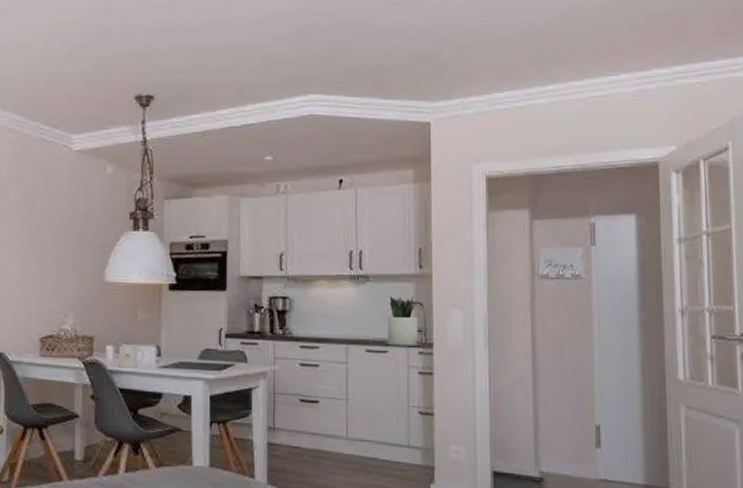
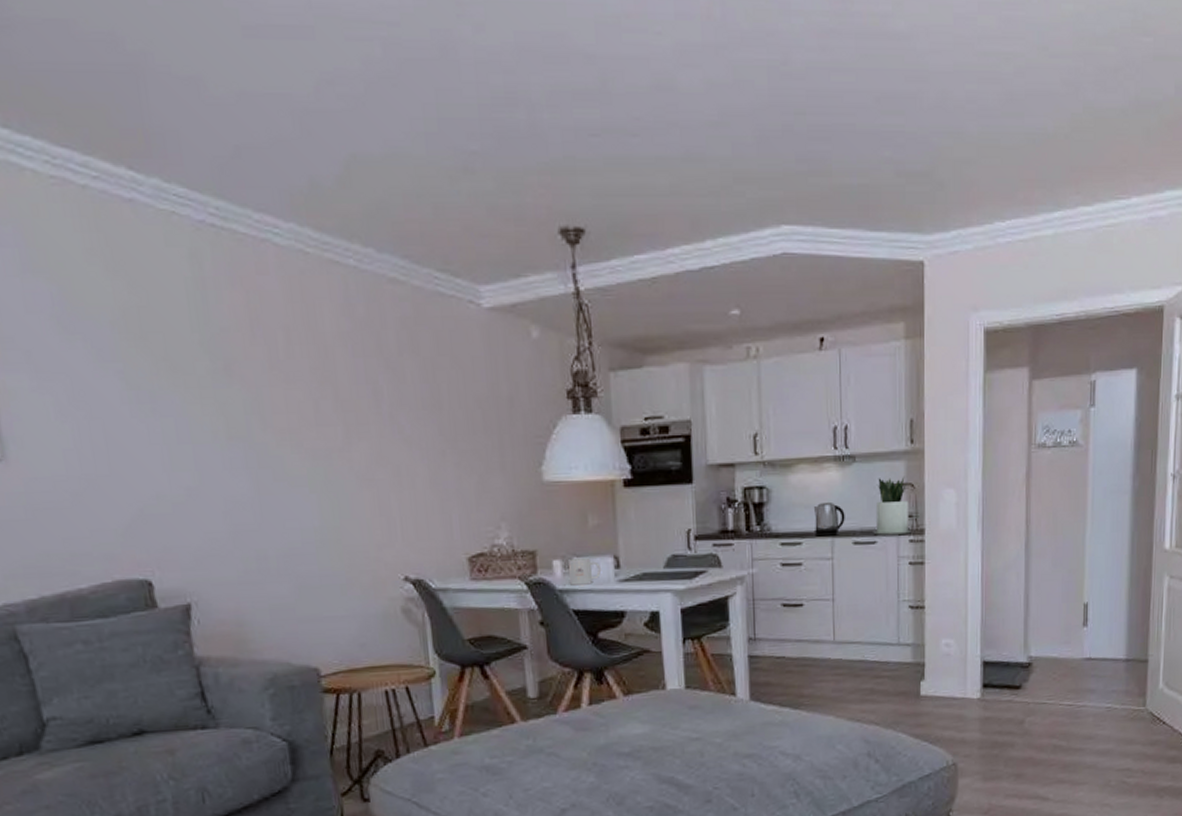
kettle: none [330,313,359,343] -> present [813,501,845,537]

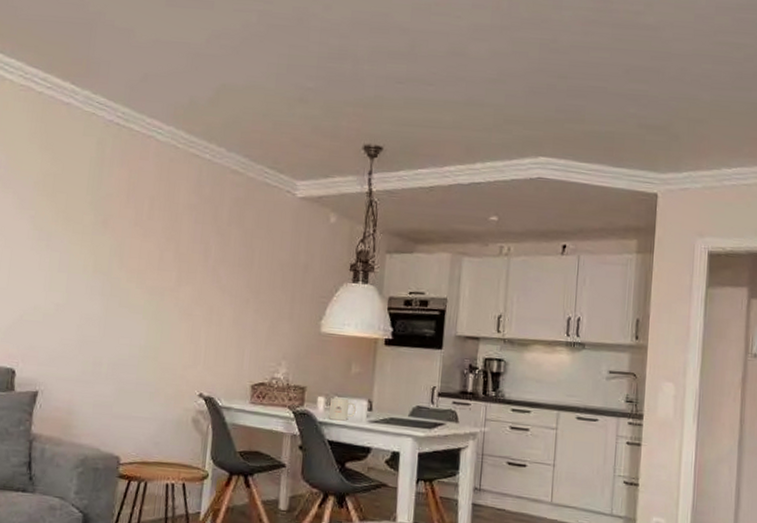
kettle: present [813,501,845,537] -> none [543,379,572,410]
planter: present [873,476,913,537] -> none [595,365,632,418]

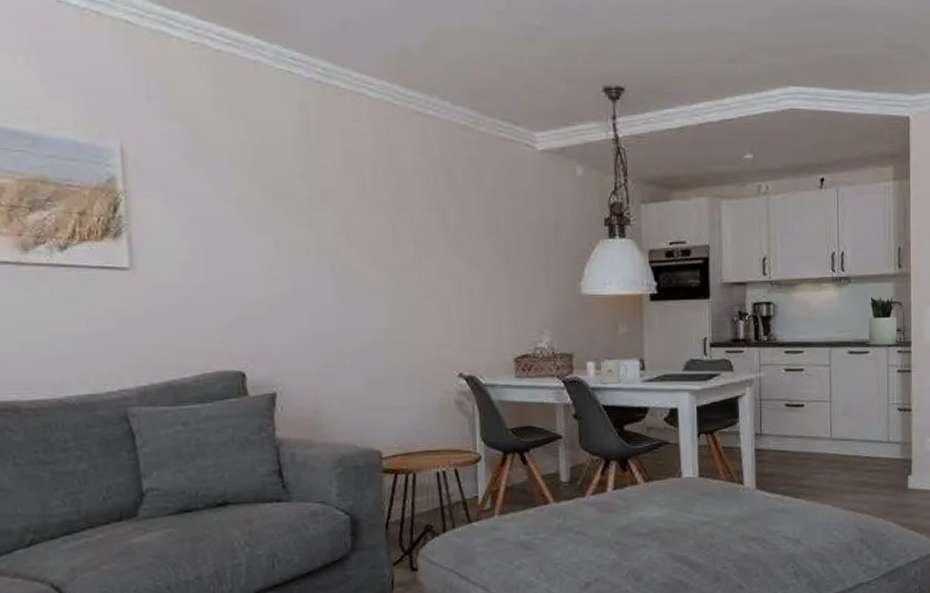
planter: none [595,365,632,418] -> present [865,295,900,347]

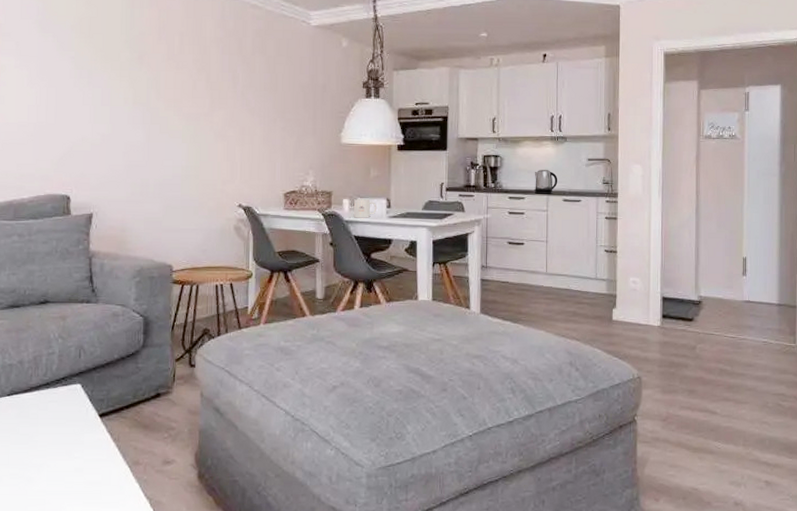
kettle: none [813,316,841,346] -> present [534,169,558,194]
planter: present [865,295,900,347] -> none [578,153,608,197]

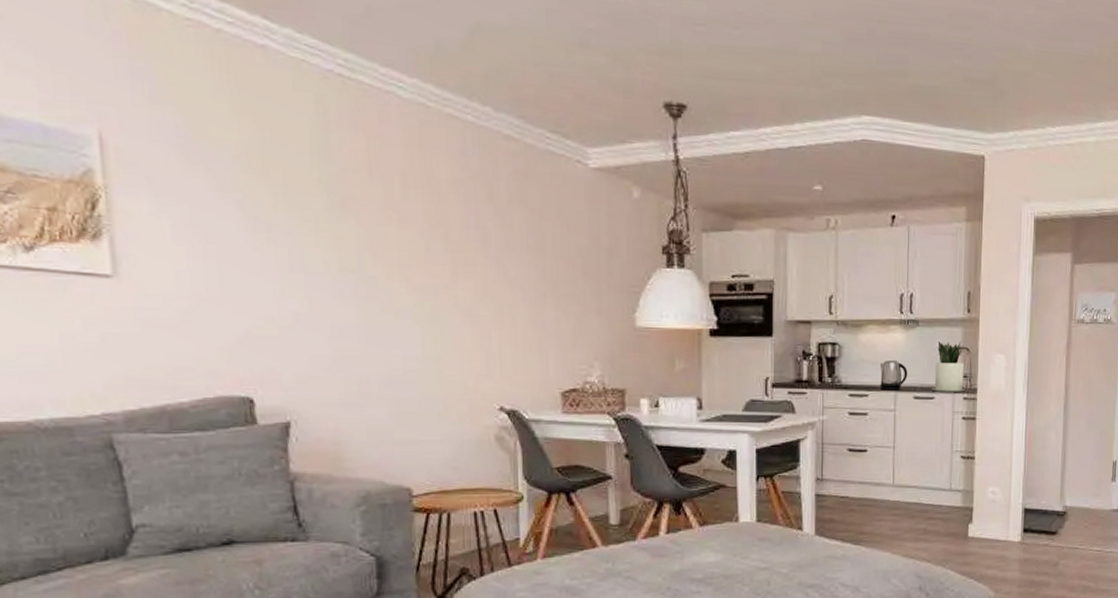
mug: present [353,199,377,219] -> none [654,399,684,424]
planter: none [578,153,608,197] -> present [931,340,966,393]

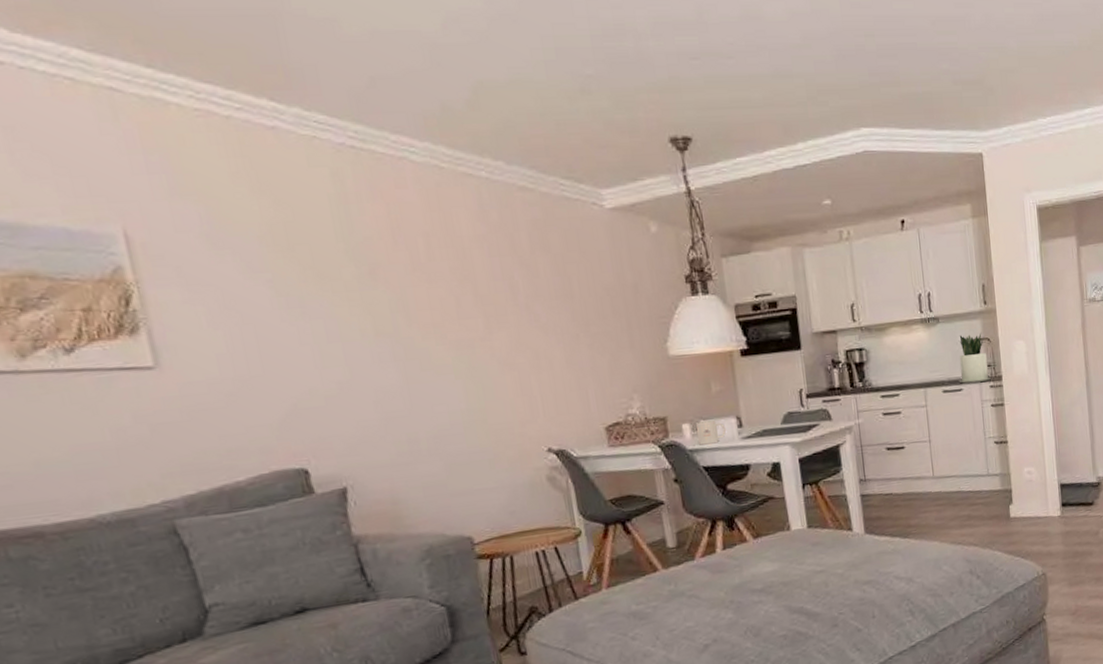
mug: none [654,399,684,424] -> present [695,420,726,446]
kettle: present [879,359,908,390] -> none [906,358,935,388]

